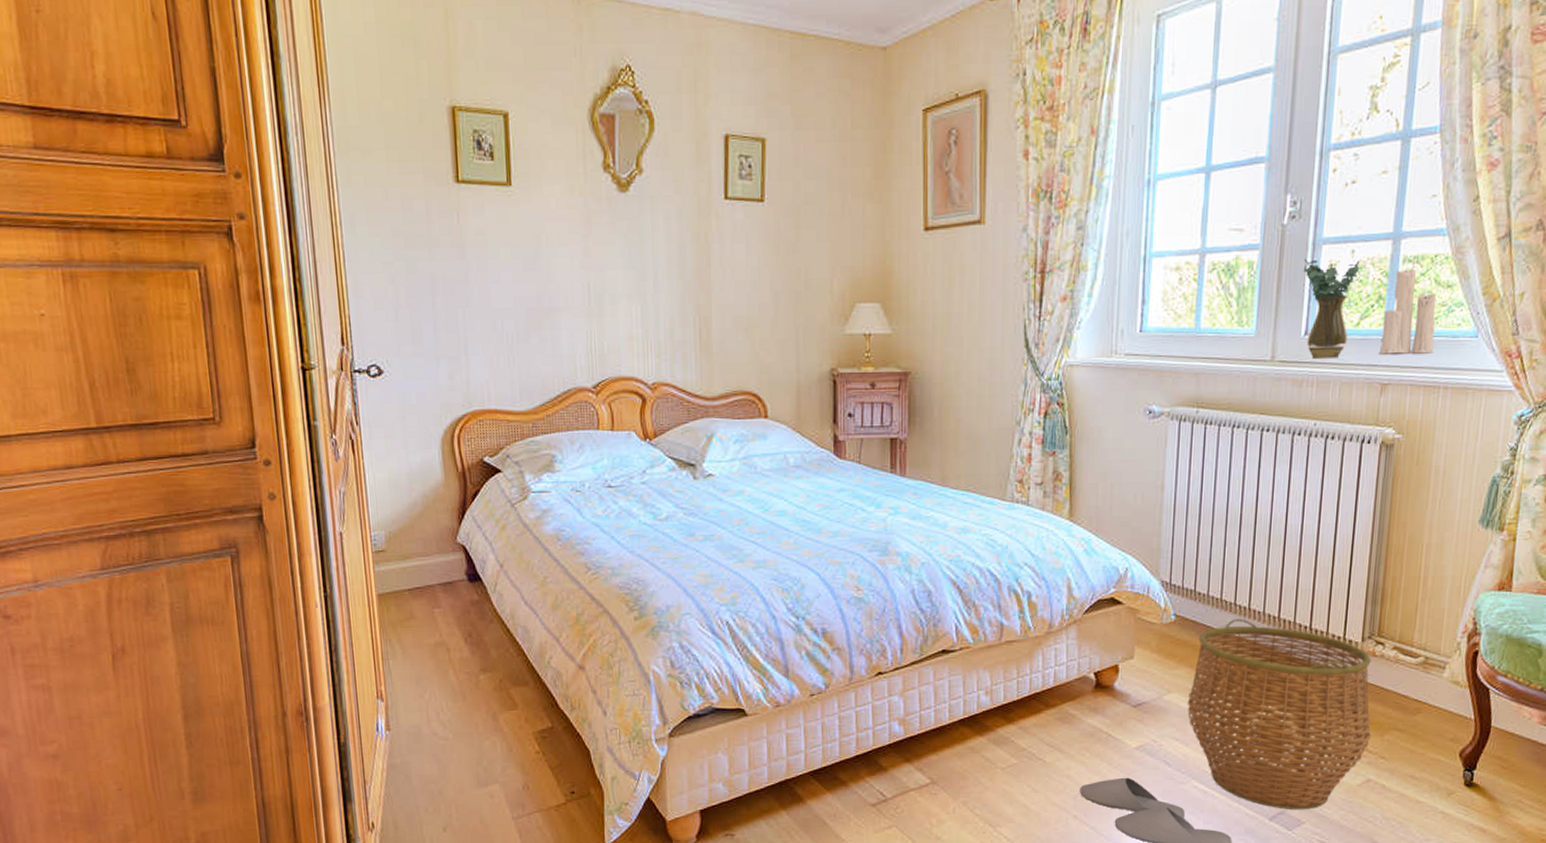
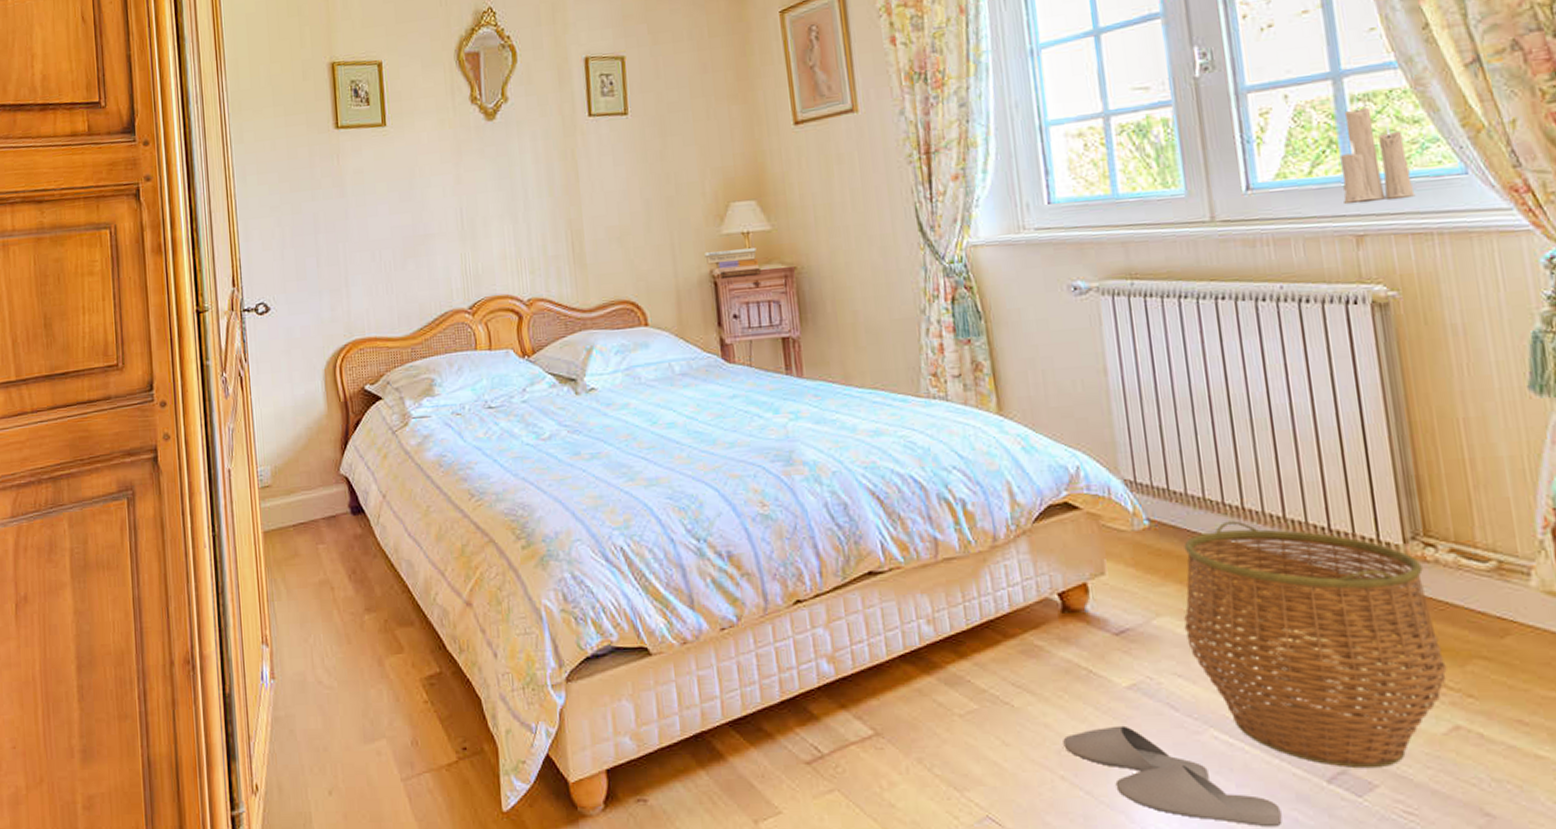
books: none [827,349,879,378] -> present [704,248,762,279]
vase: present [1303,259,1360,360] -> none [1228,106,1301,216]

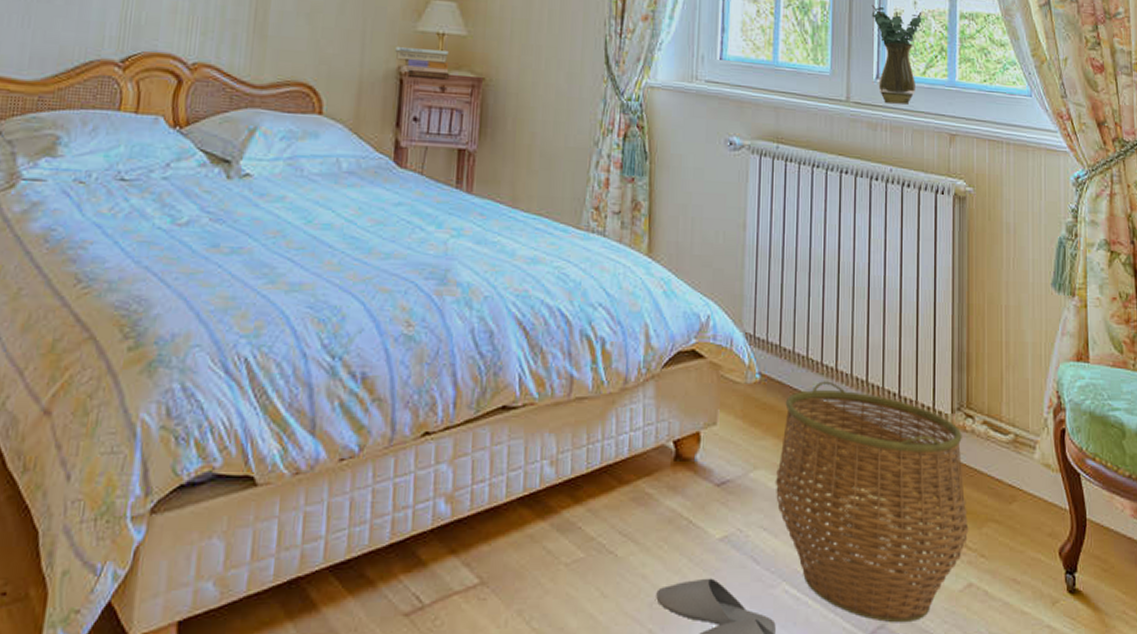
vase: none [1228,106,1301,216] -> present [871,5,922,106]
candle: present [1339,96,1416,205] -> none [945,14,995,109]

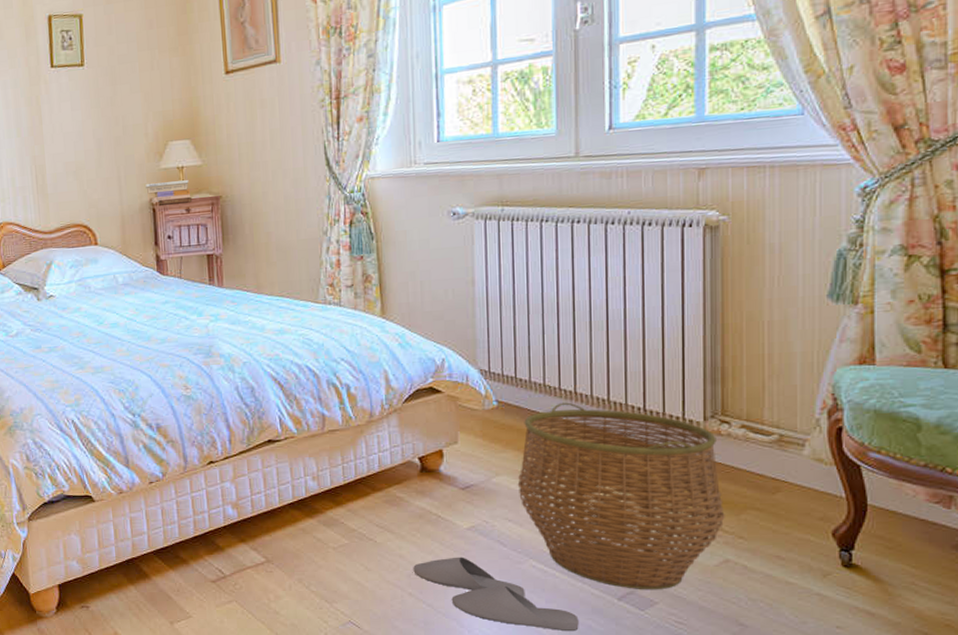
vase: present [871,5,922,106] -> none [601,55,662,152]

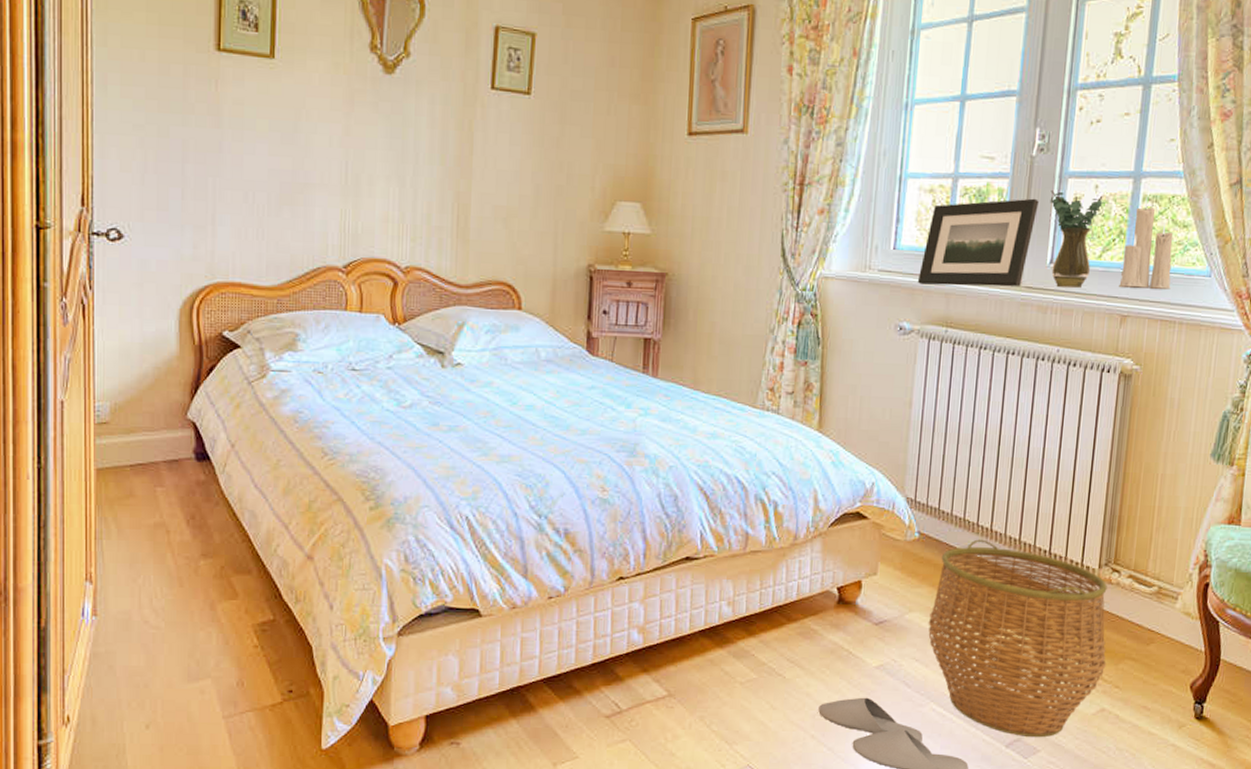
books: present [145,180,193,206] -> none [585,245,636,277]
picture frame: none [465,70,589,171] -> present [917,198,1039,287]
vase: none [601,55,662,152] -> present [1050,191,1103,289]
candle: none [692,46,755,142] -> present [1119,196,1174,291]

